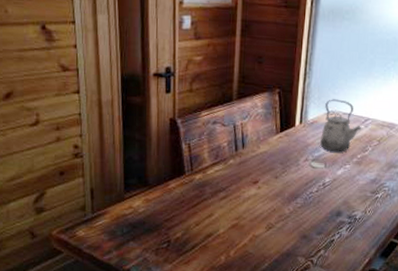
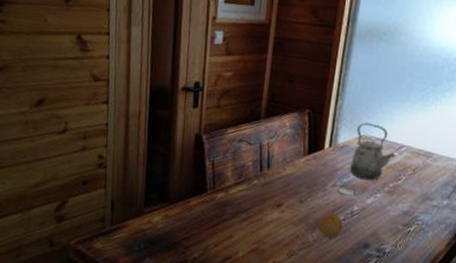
fruit: none [292,185,316,209] -> present [317,212,343,238]

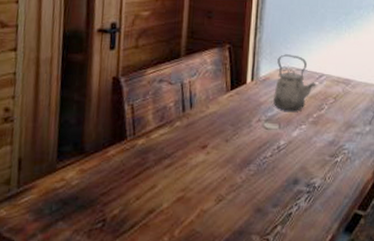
fruit: present [317,212,343,238] -> none [244,149,270,177]

